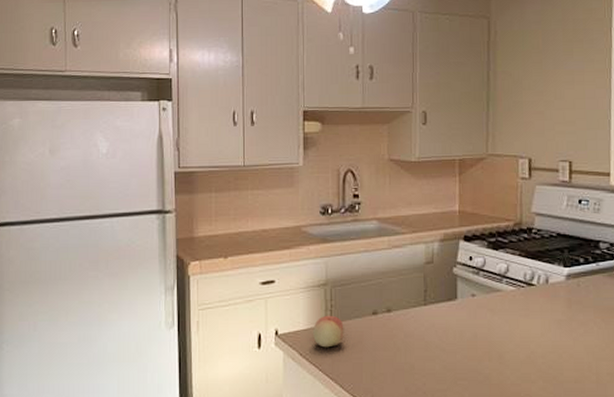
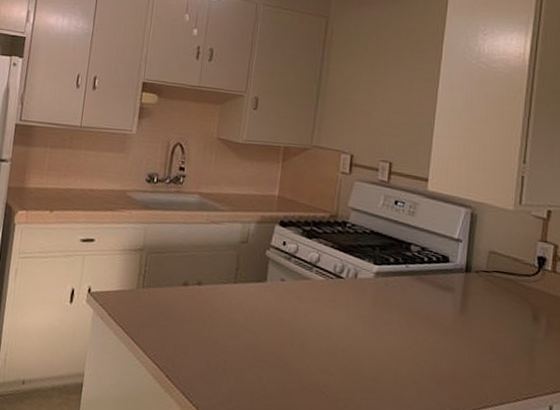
fruit: present [313,315,344,348] -> none [123,279,155,312]

